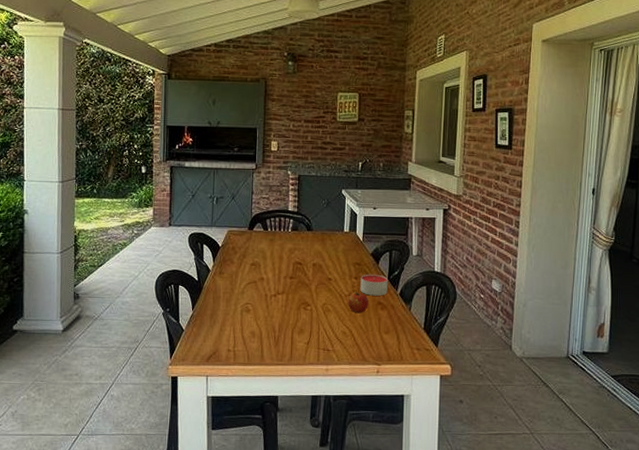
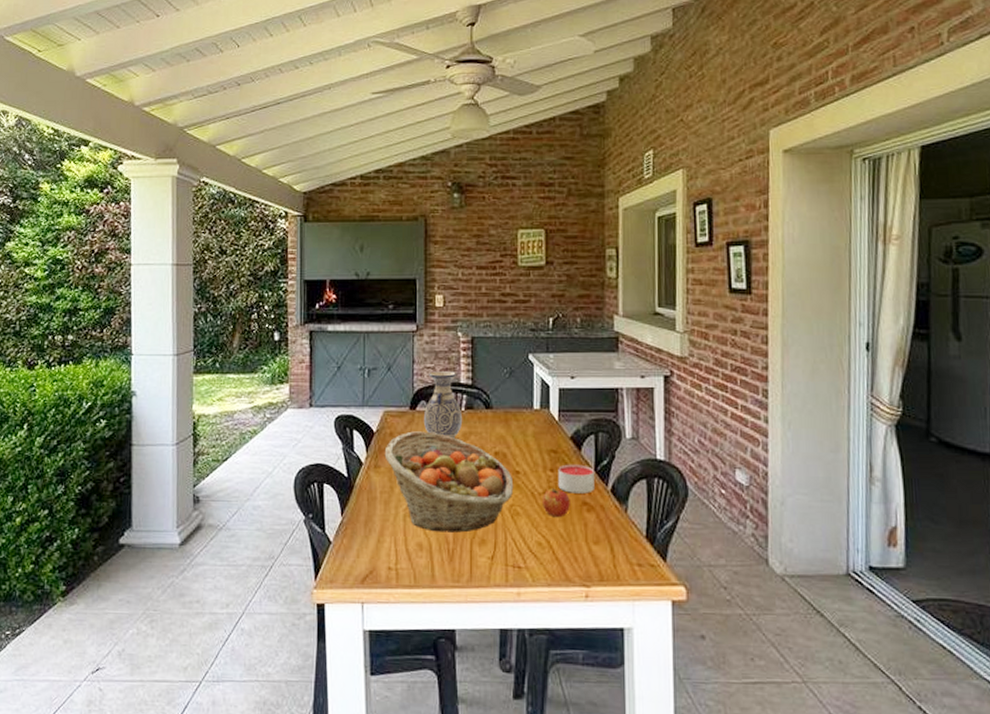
fruit basket: none [227,246,327,324] -> present [384,431,514,533]
vase: none [258,201,290,253] -> present [423,371,463,439]

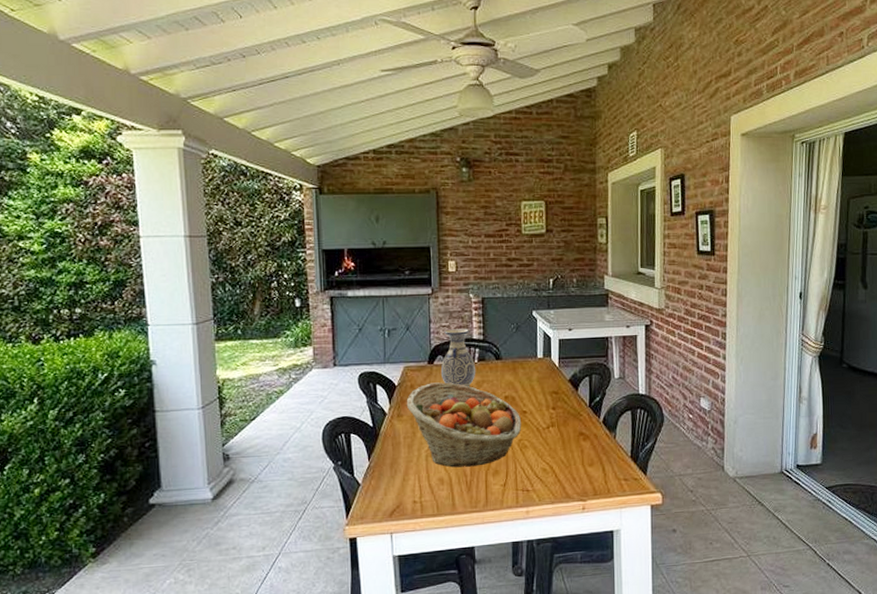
apple: present [543,488,570,516] -> none [546,423,569,446]
candle: present [558,464,594,494] -> none [559,402,589,426]

